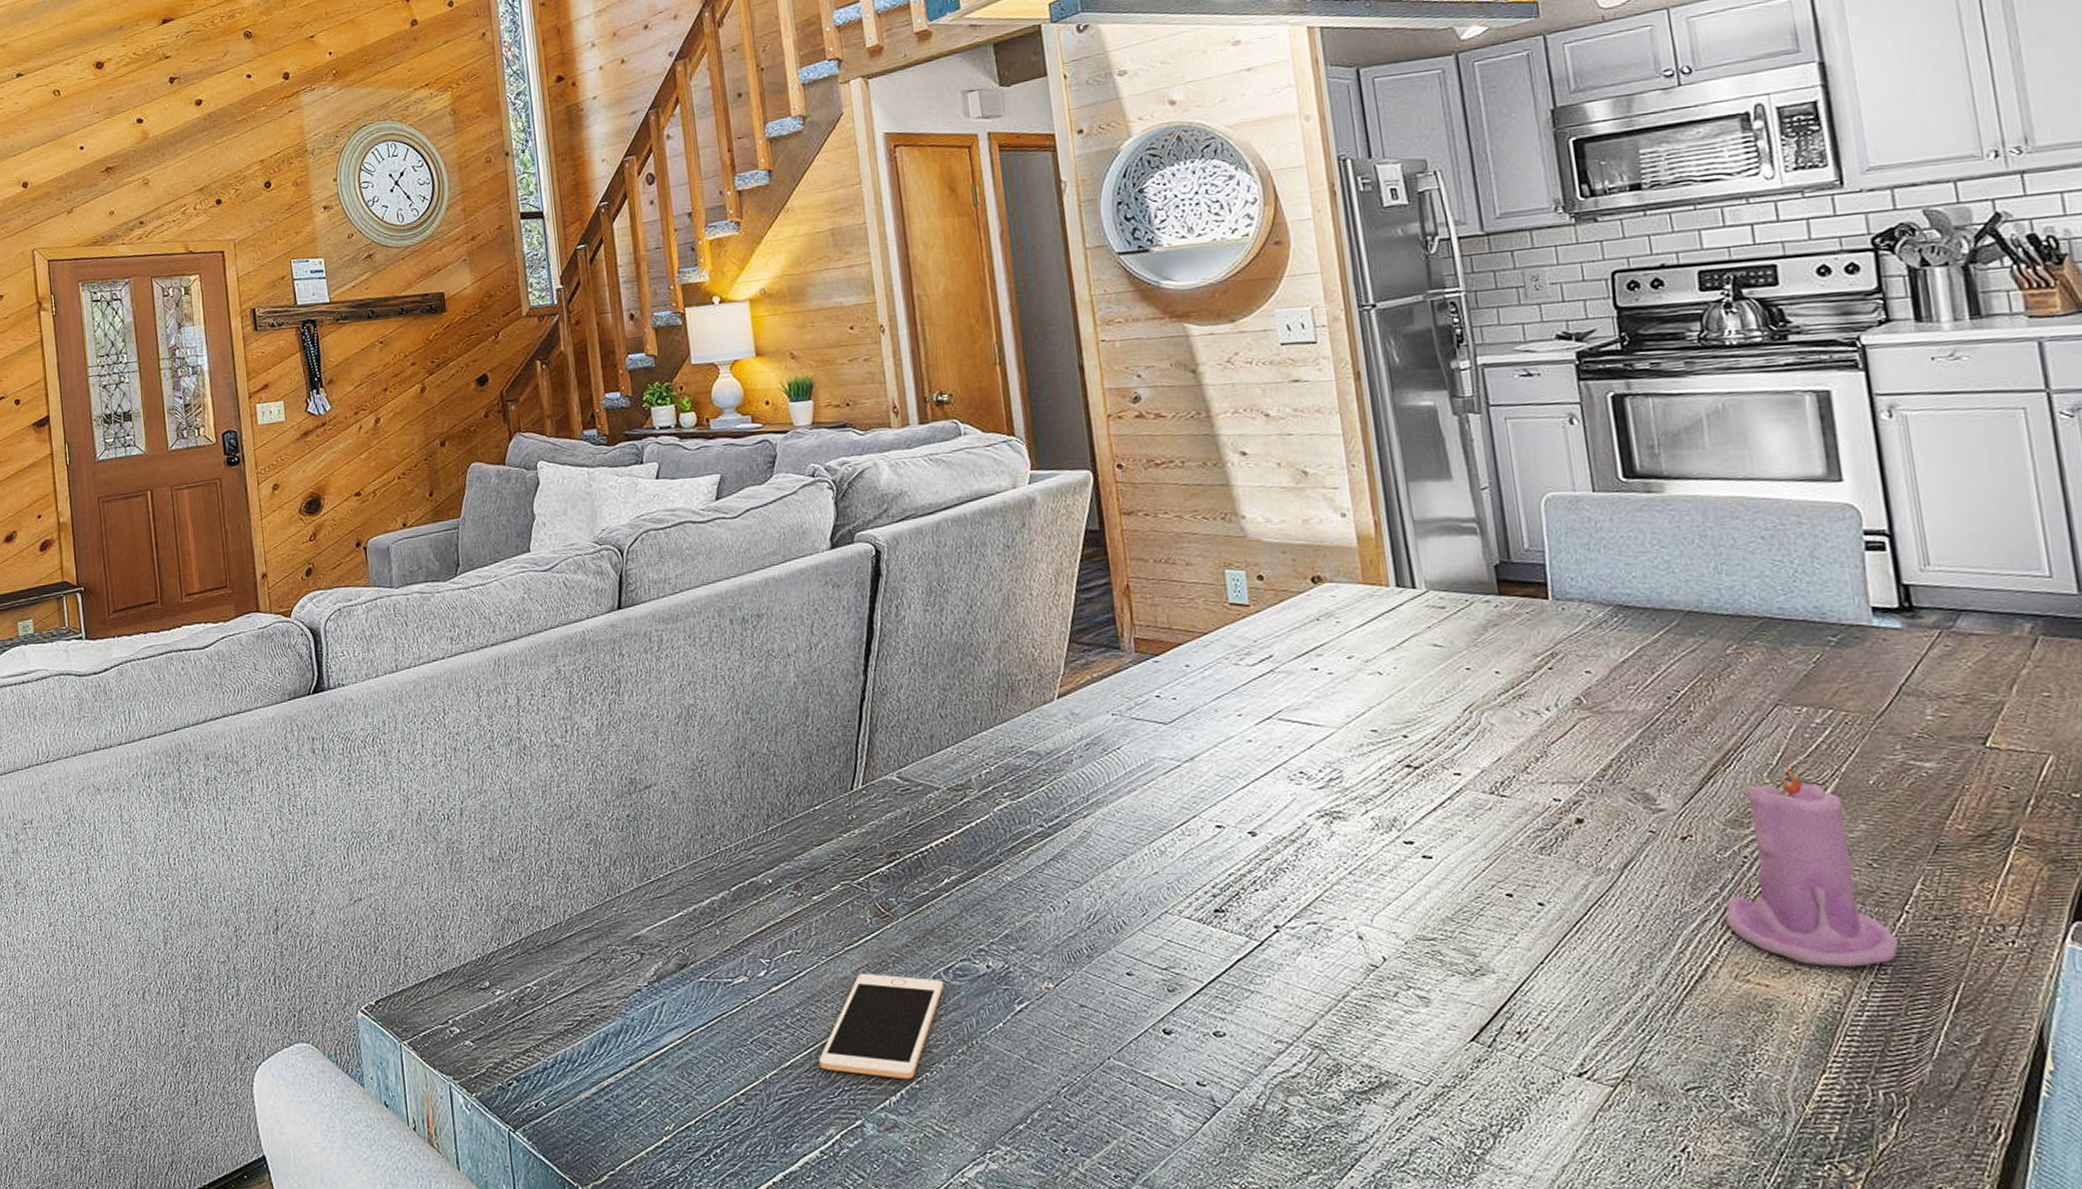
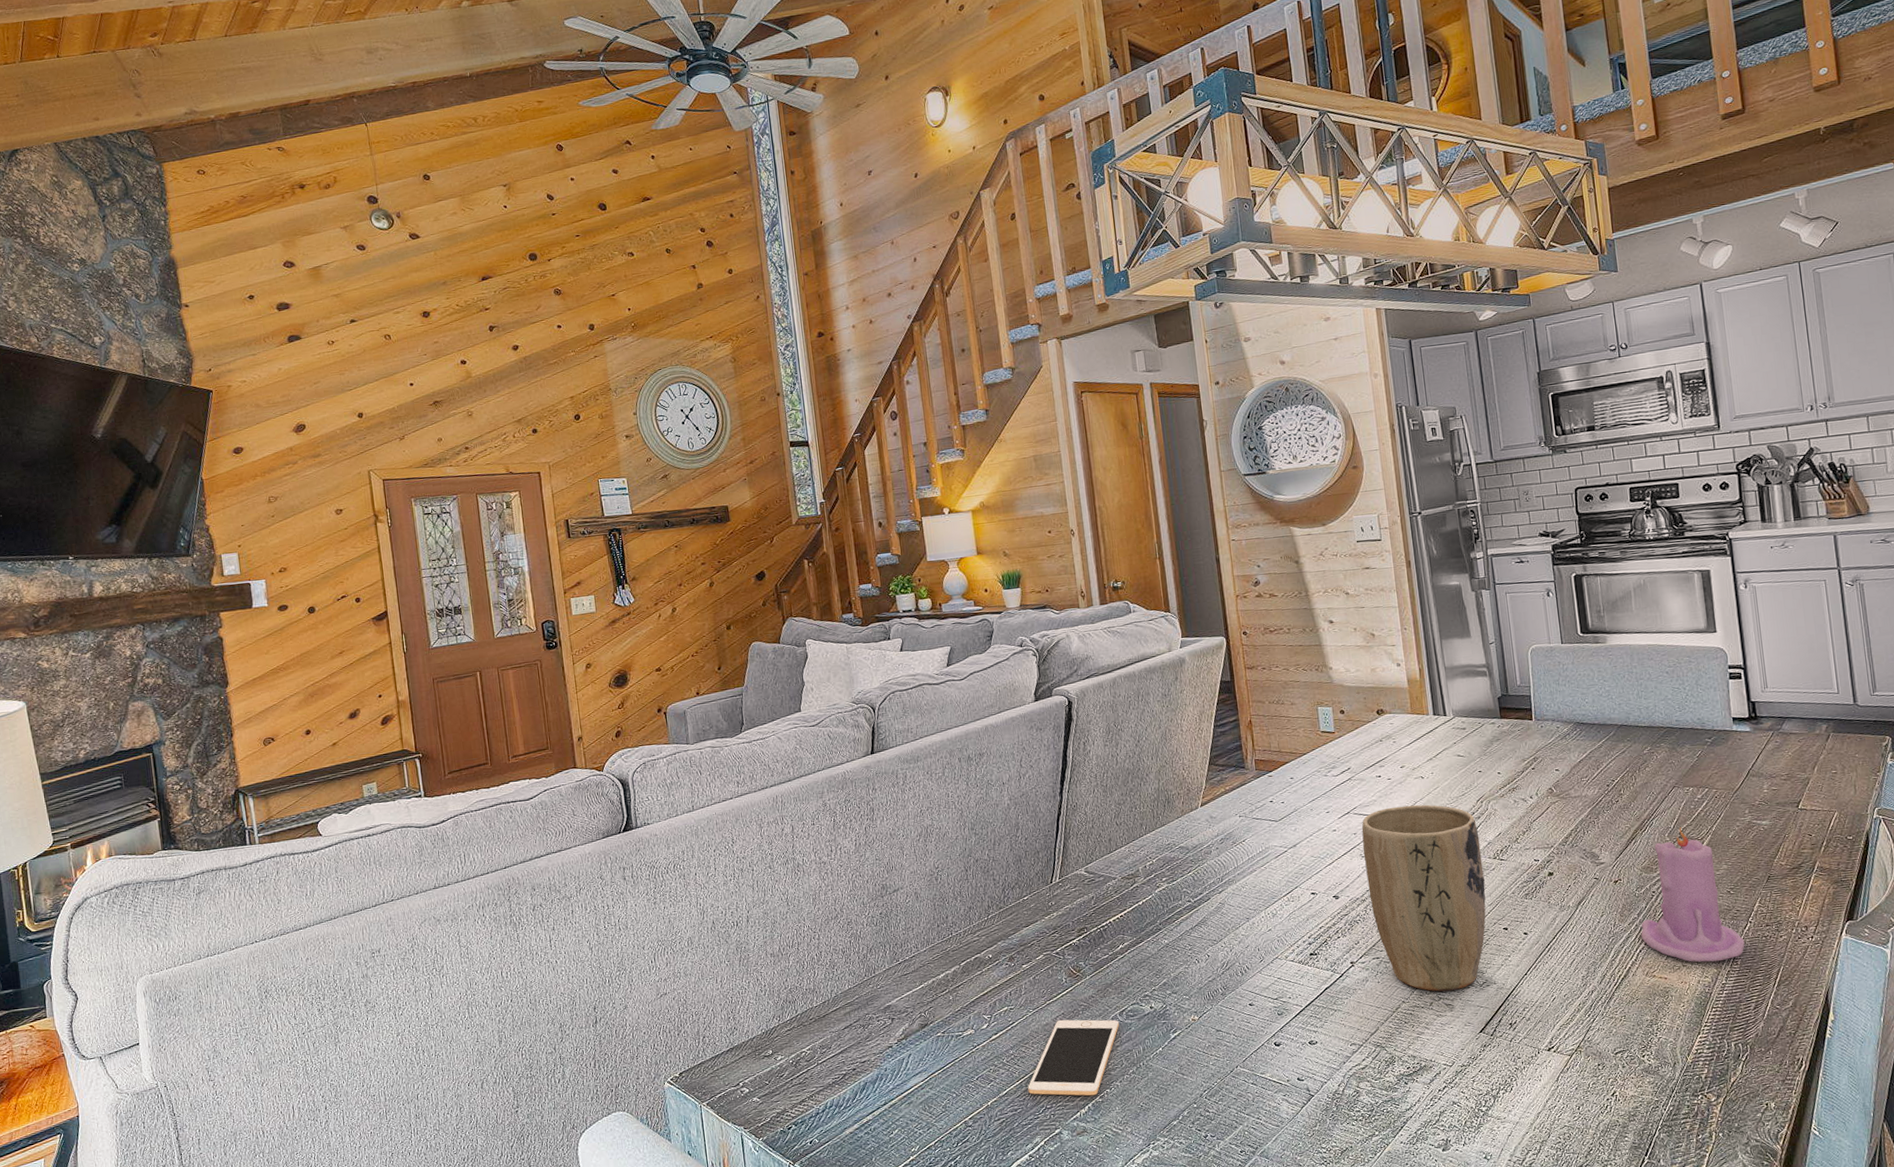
plant pot: none [1289,711,1479,977] -> present [1361,804,1486,992]

